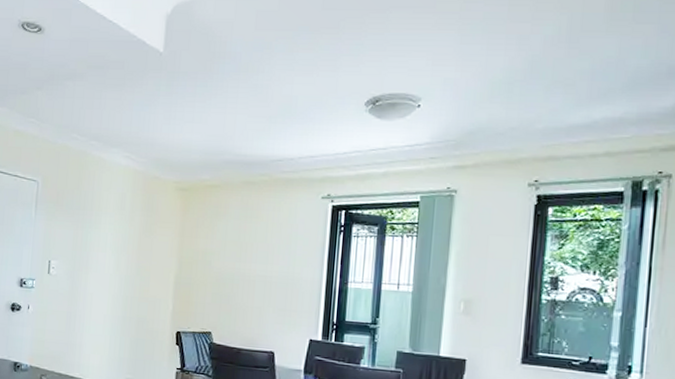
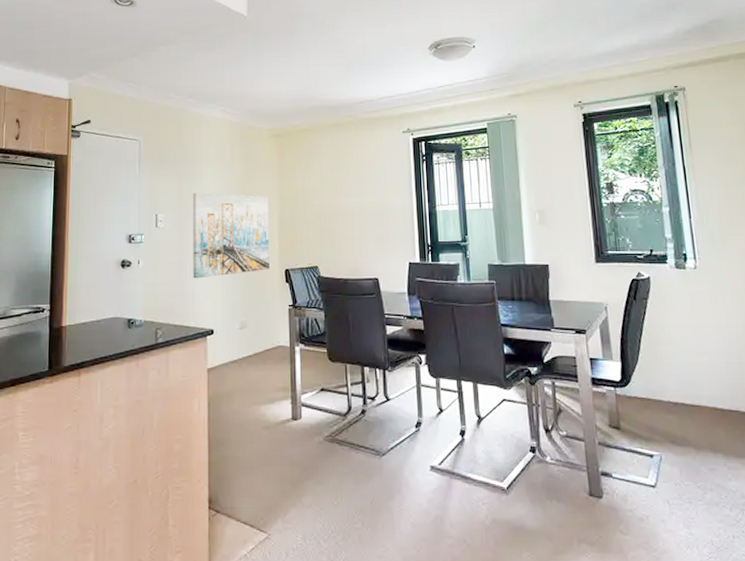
wall art: none [81,242,166,331] -> present [193,192,269,279]

